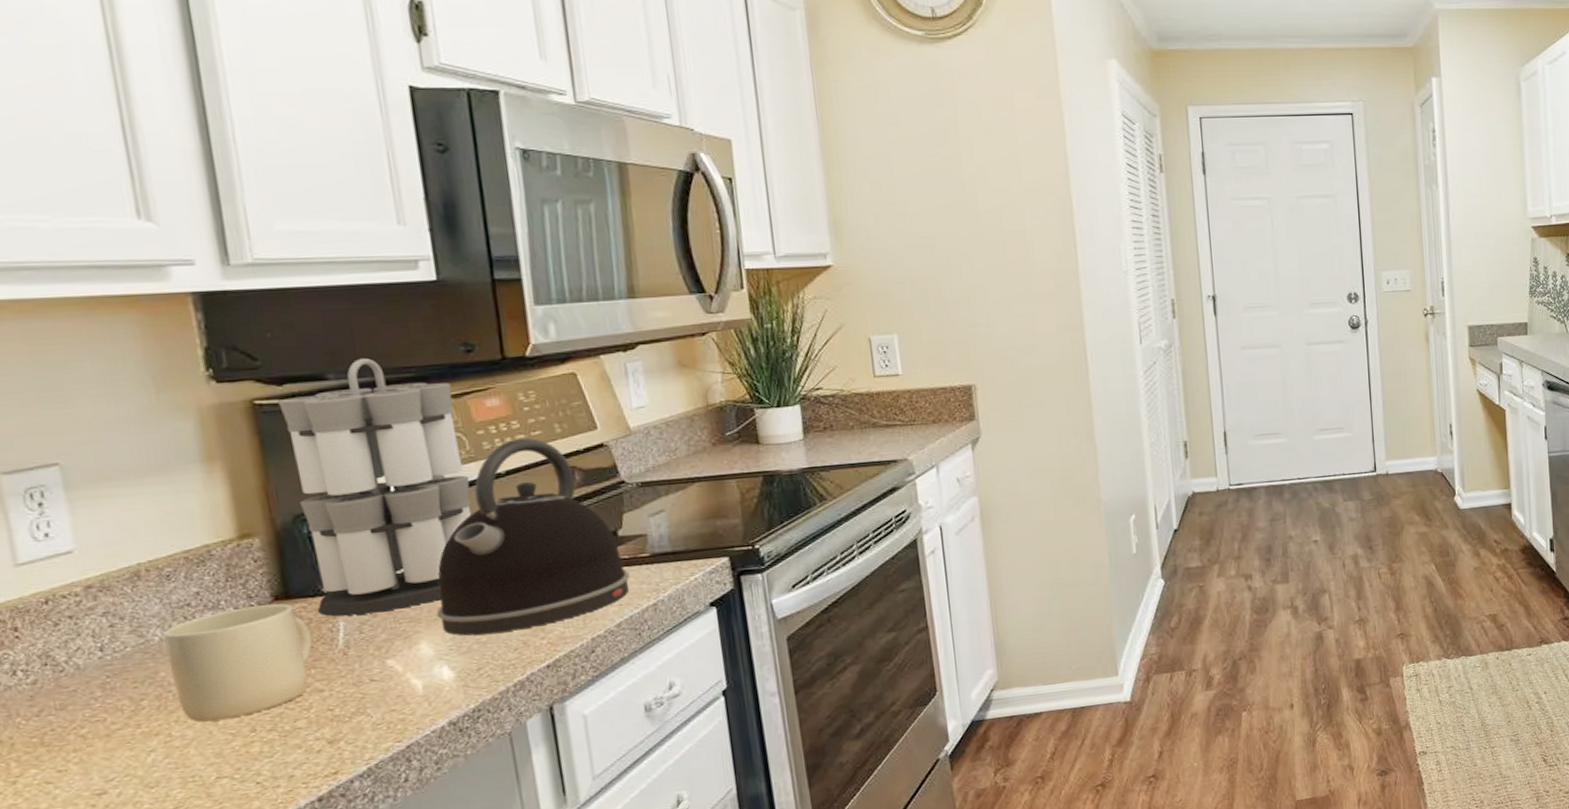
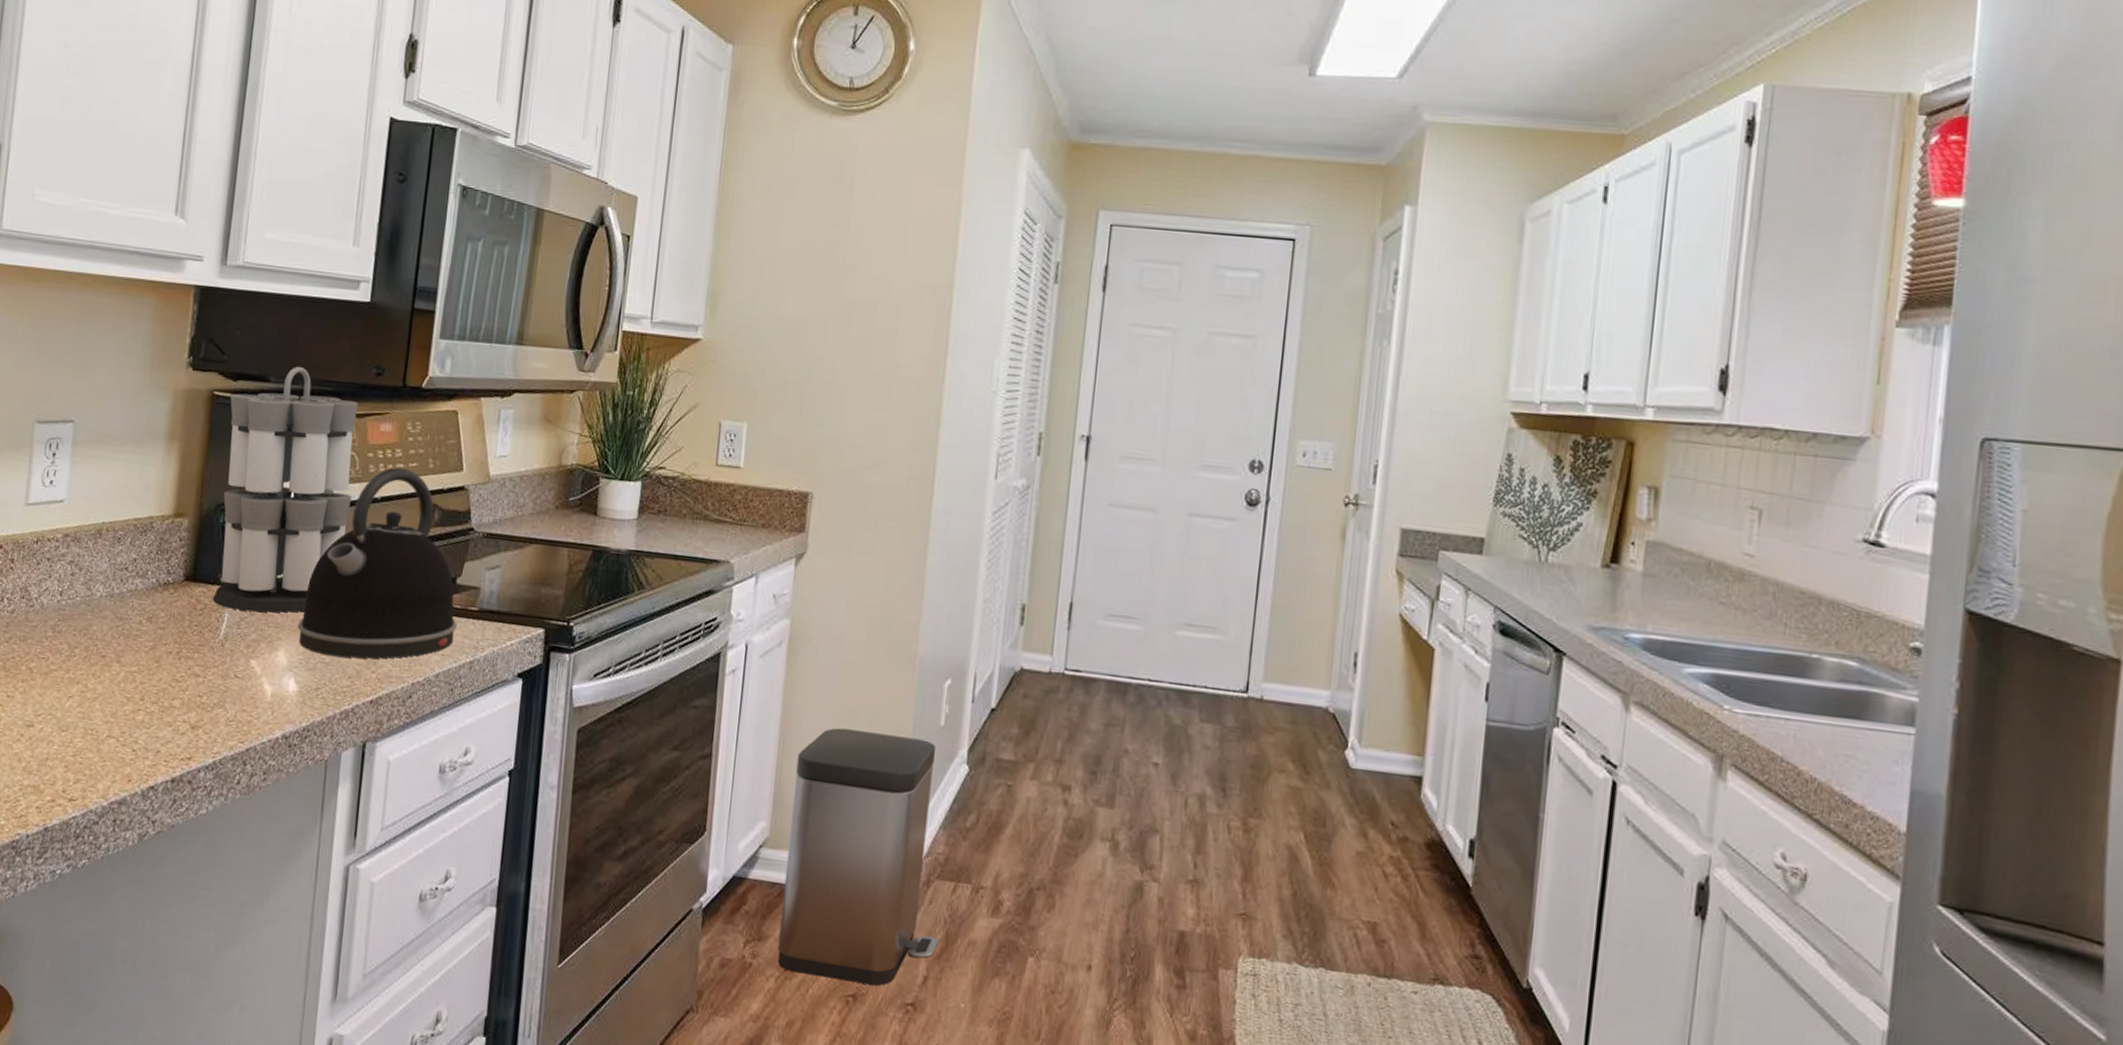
mug: present [163,603,313,722] -> none [99,581,204,684]
pedal bin: none [1010,568,1167,783] -> present [778,727,940,986]

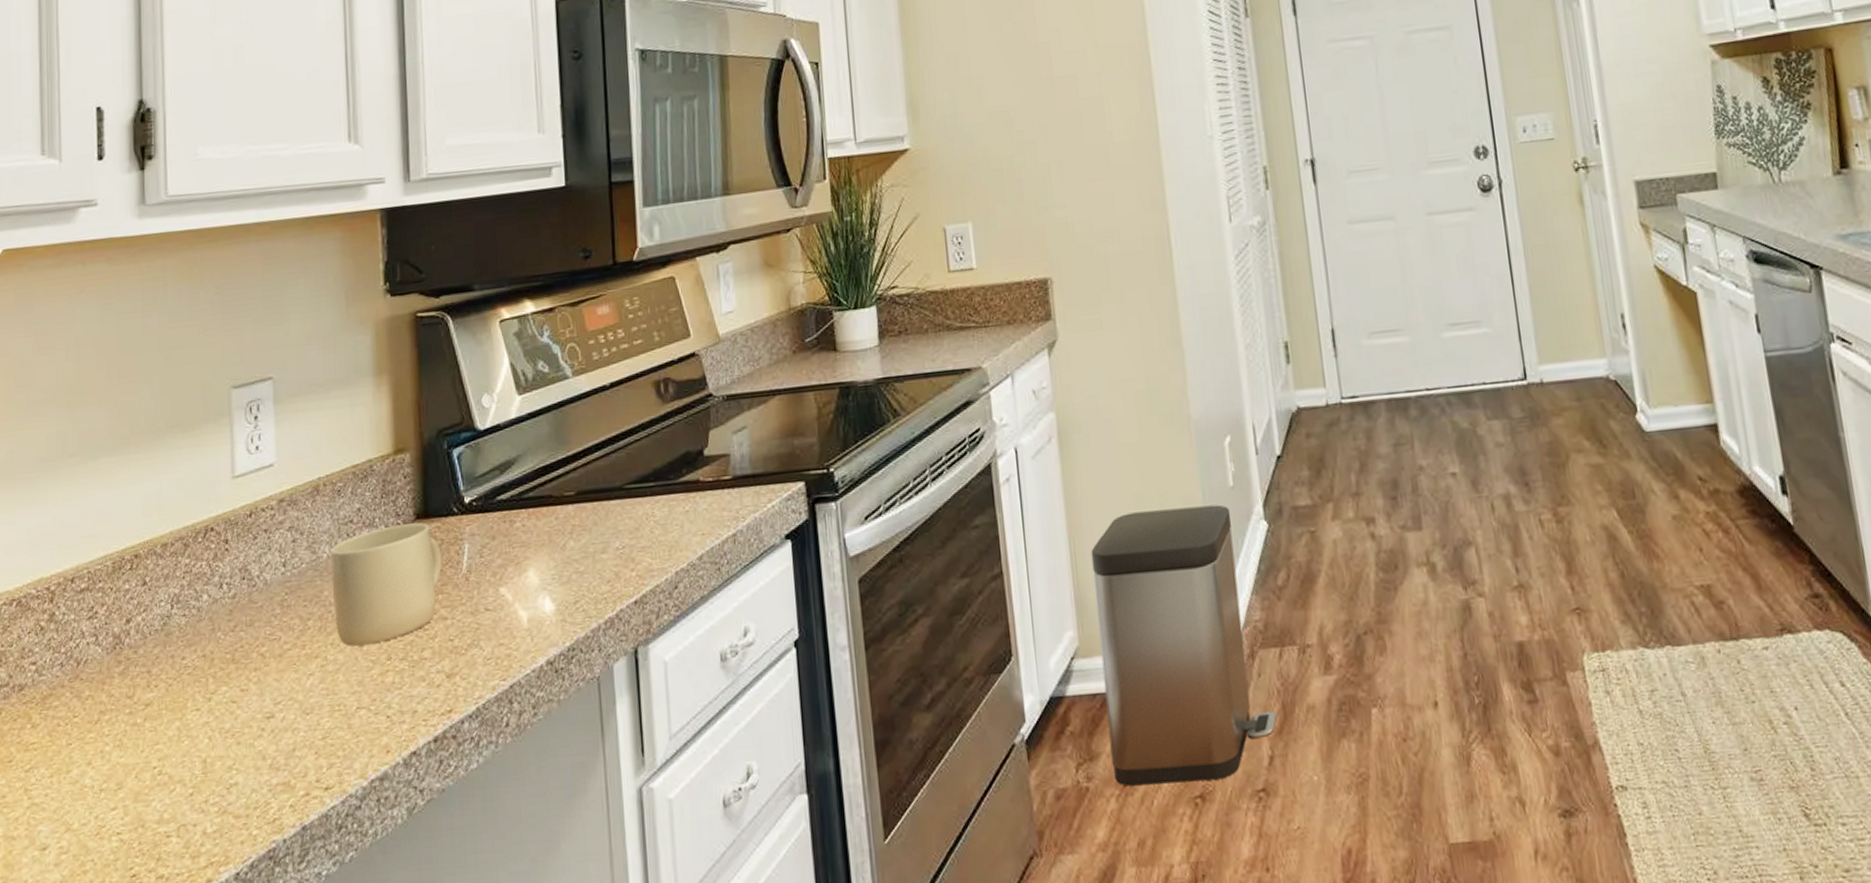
mug: none [99,581,204,684] -> present [331,522,443,647]
spice rack: present [213,366,358,613] -> none [435,267,580,538]
kettle: present [297,467,457,659] -> none [543,348,713,564]

